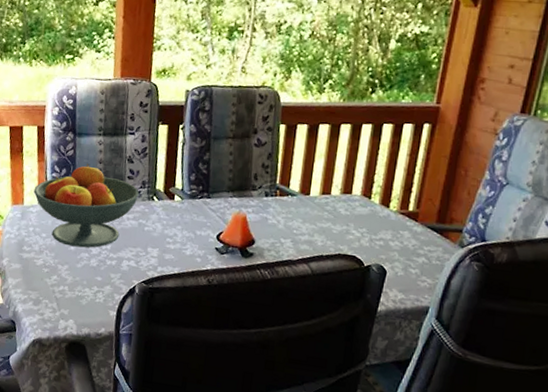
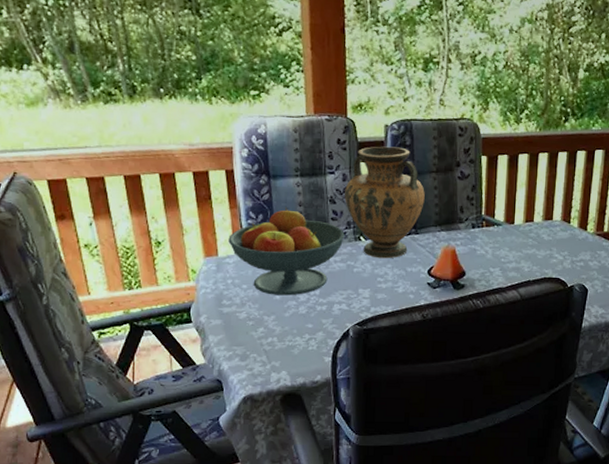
vase: none [142,110,220,221] -> present [345,146,425,259]

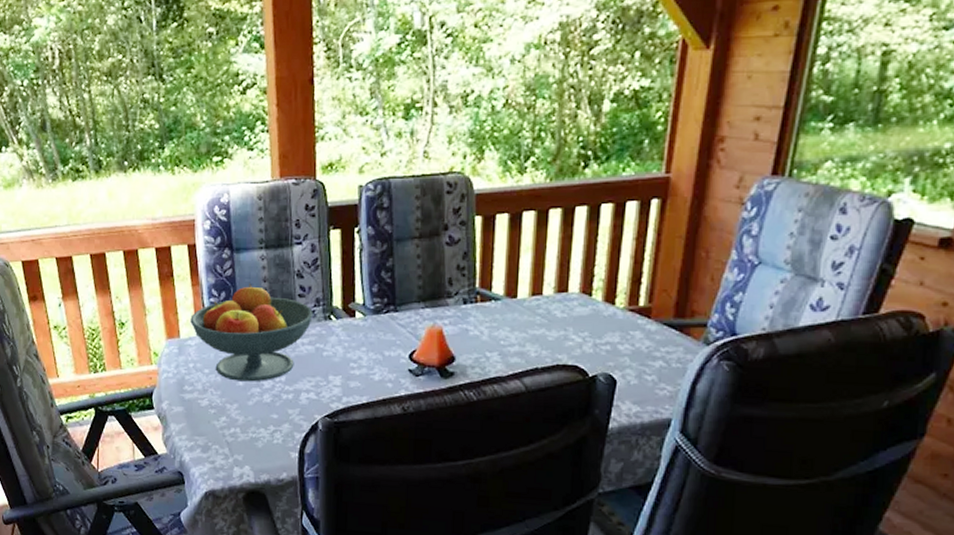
vase: present [345,146,425,259] -> none [313,210,406,341]

